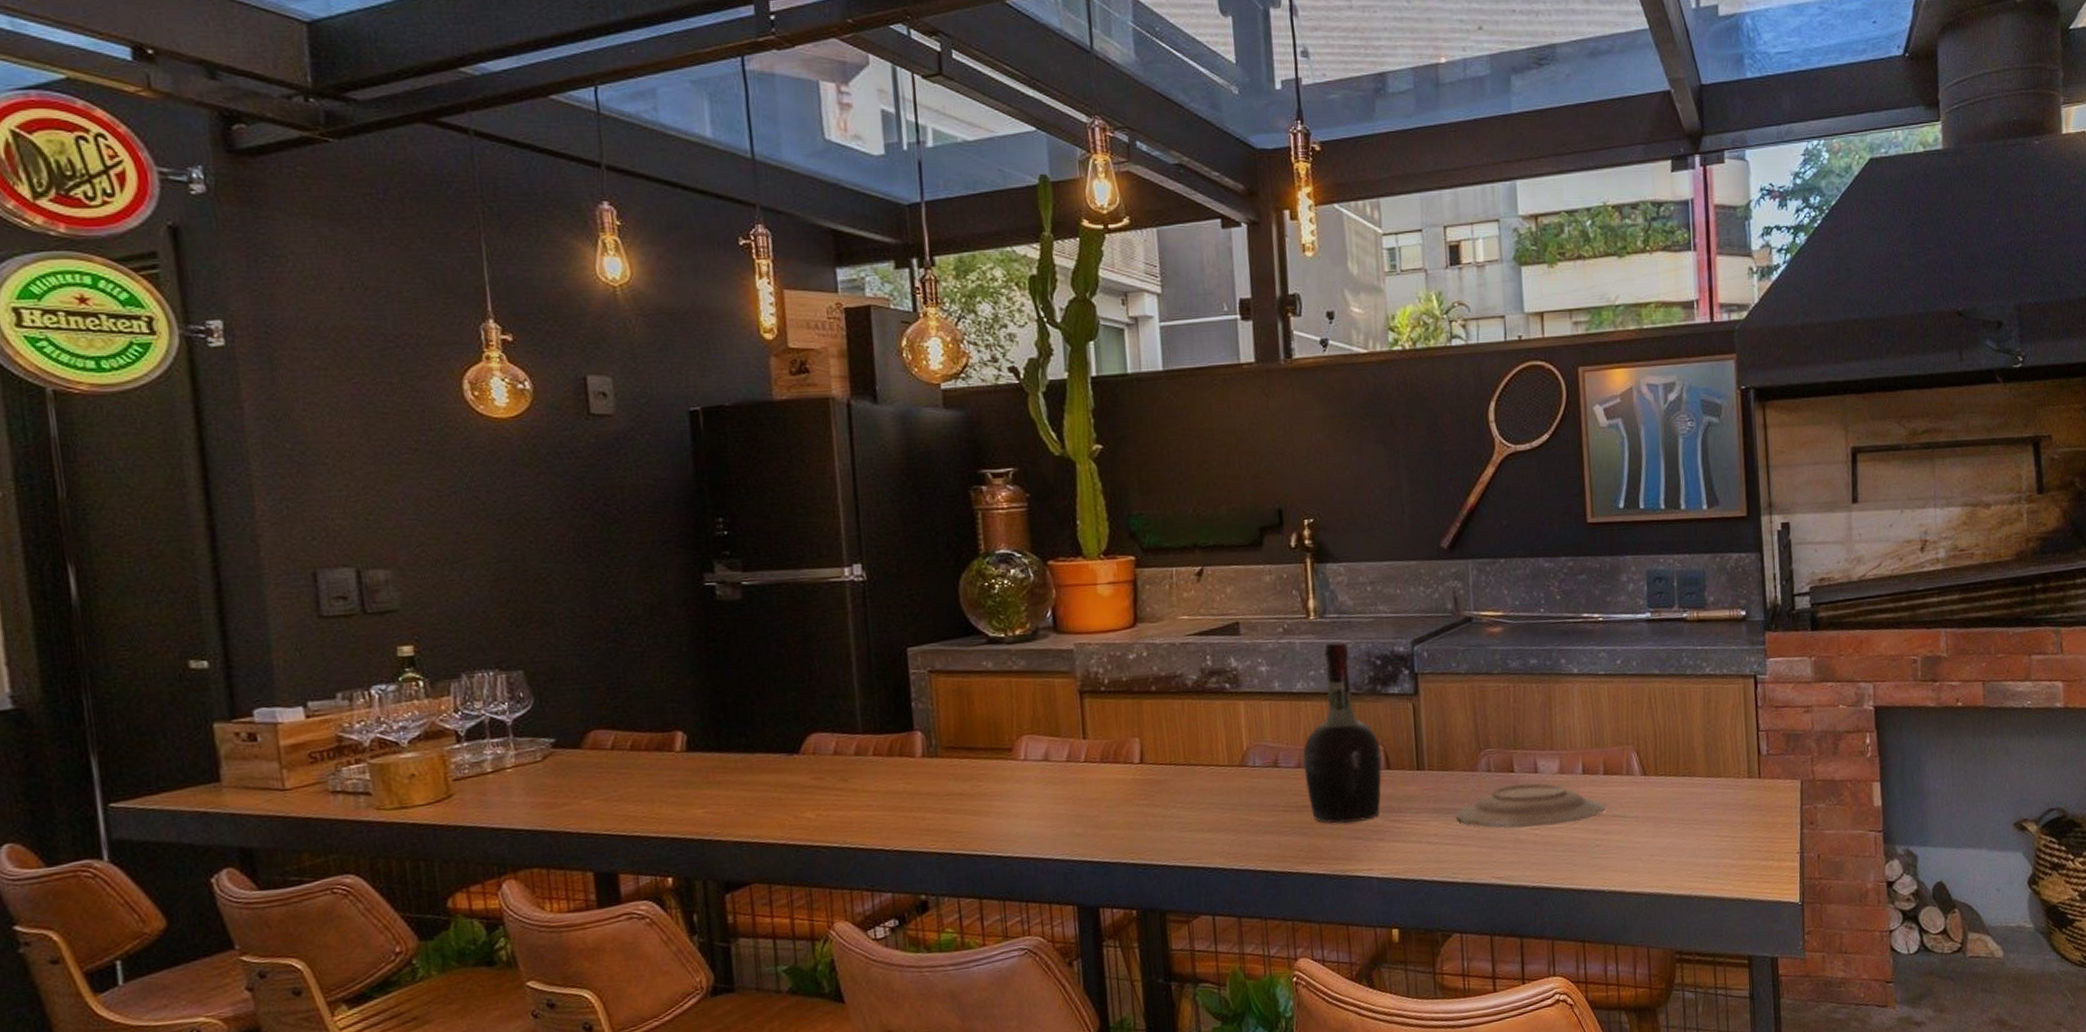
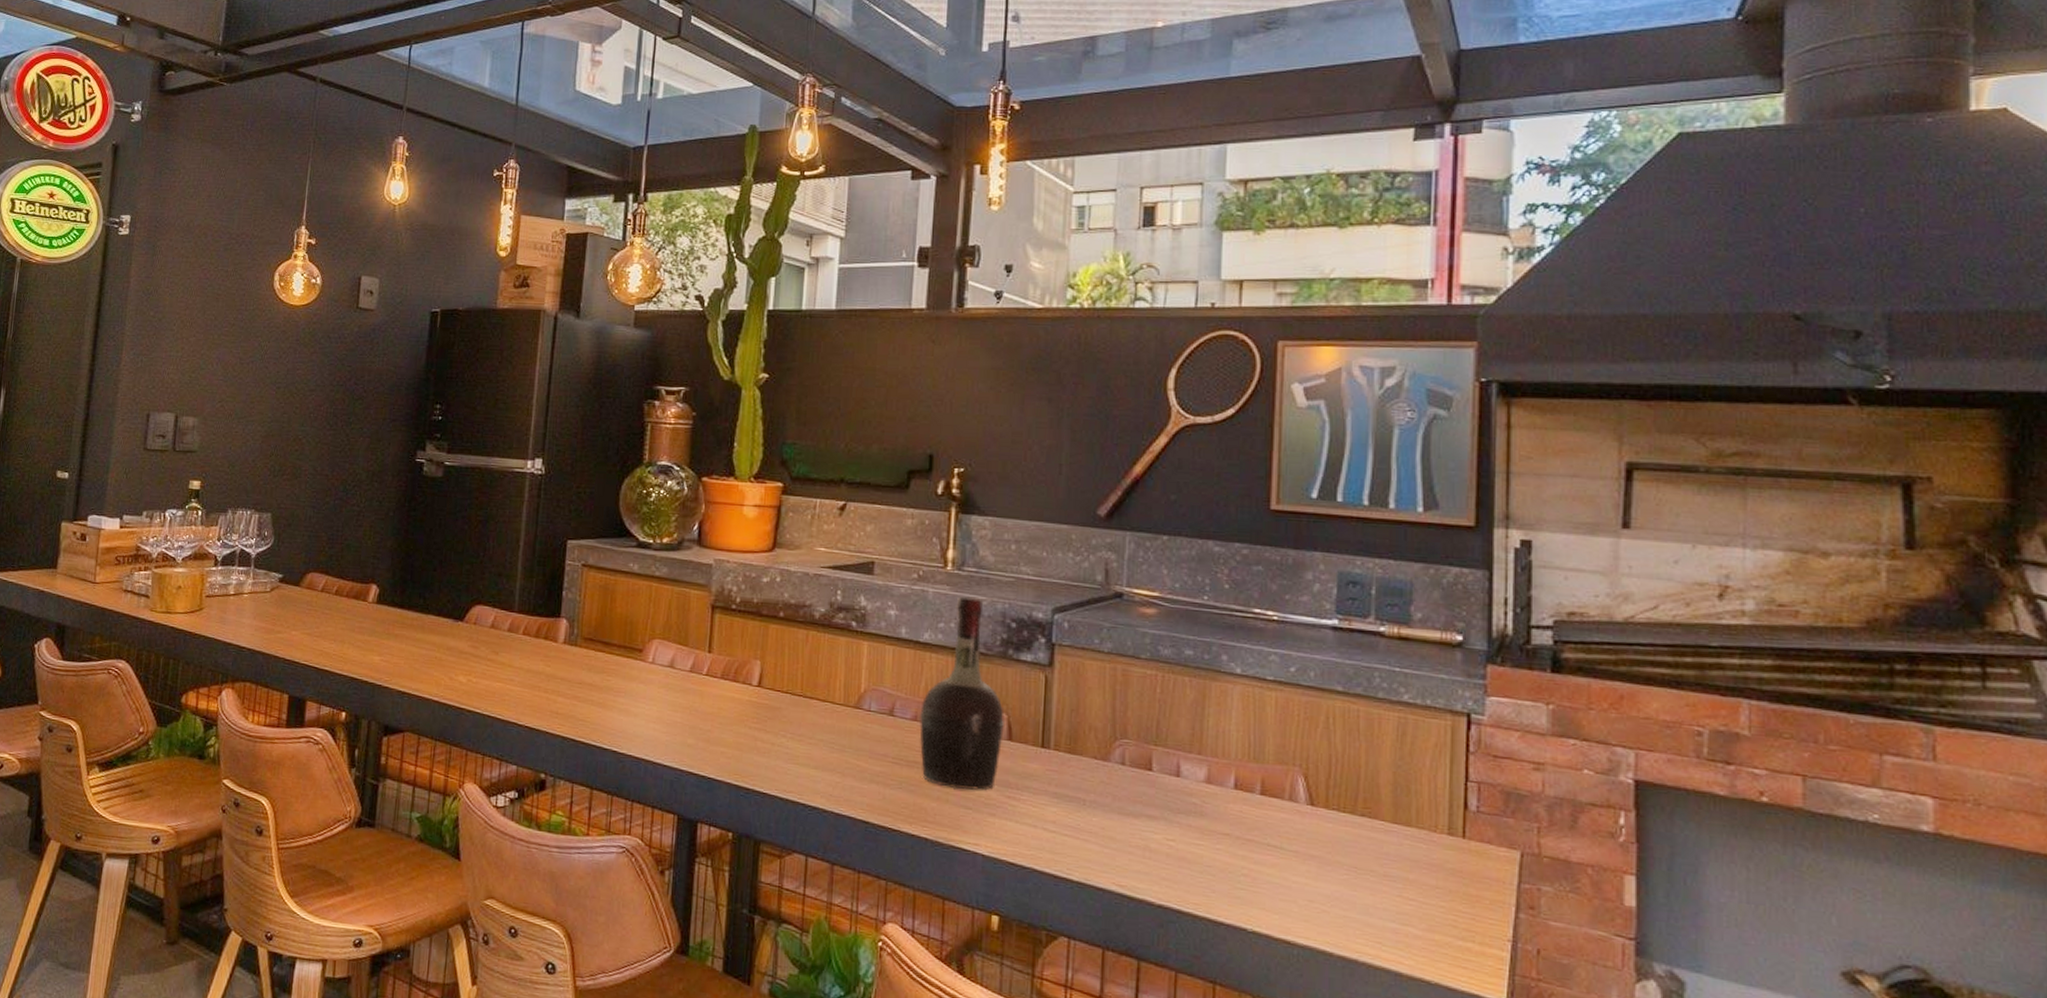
plate: present [1456,783,1605,829] -> none [1079,784,1258,842]

